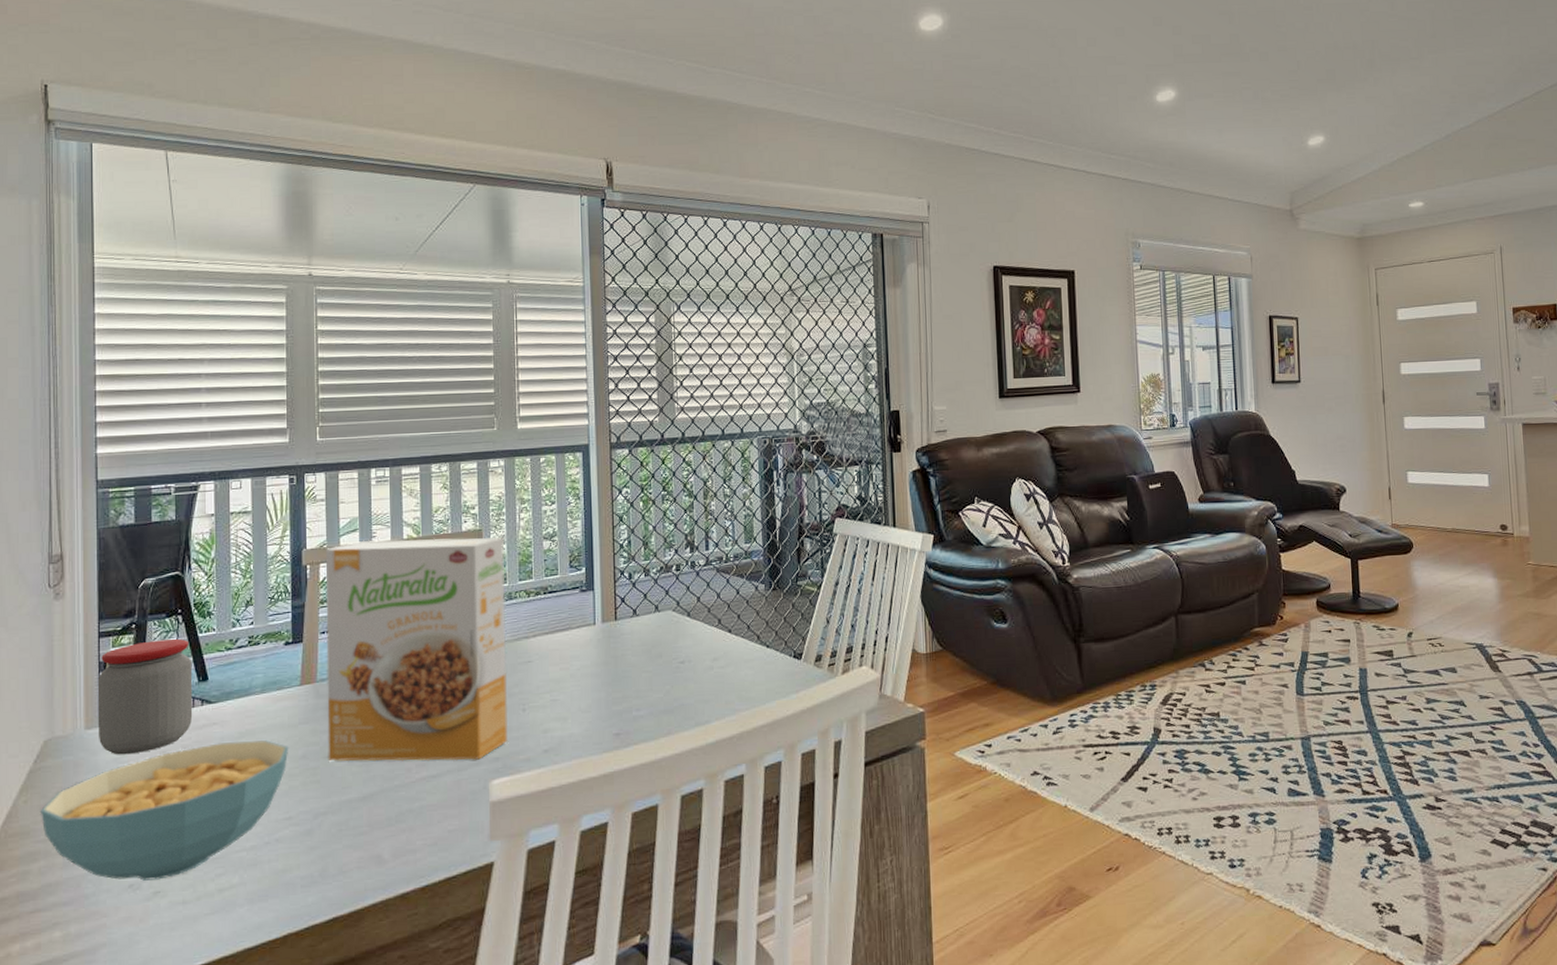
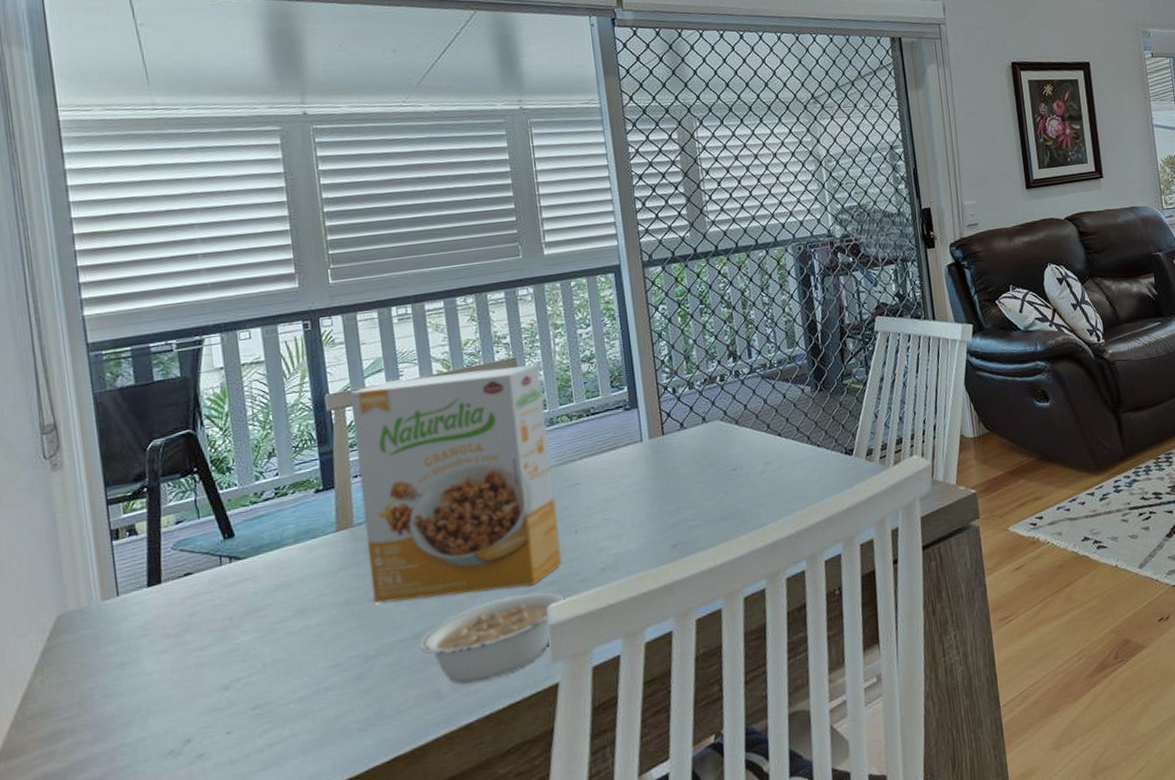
cereal bowl: present [41,740,289,881] -> none [61,590,331,749]
jar: present [97,638,193,755] -> none [110,497,221,623]
legume: none [366,767,507,853] -> present [419,592,565,685]

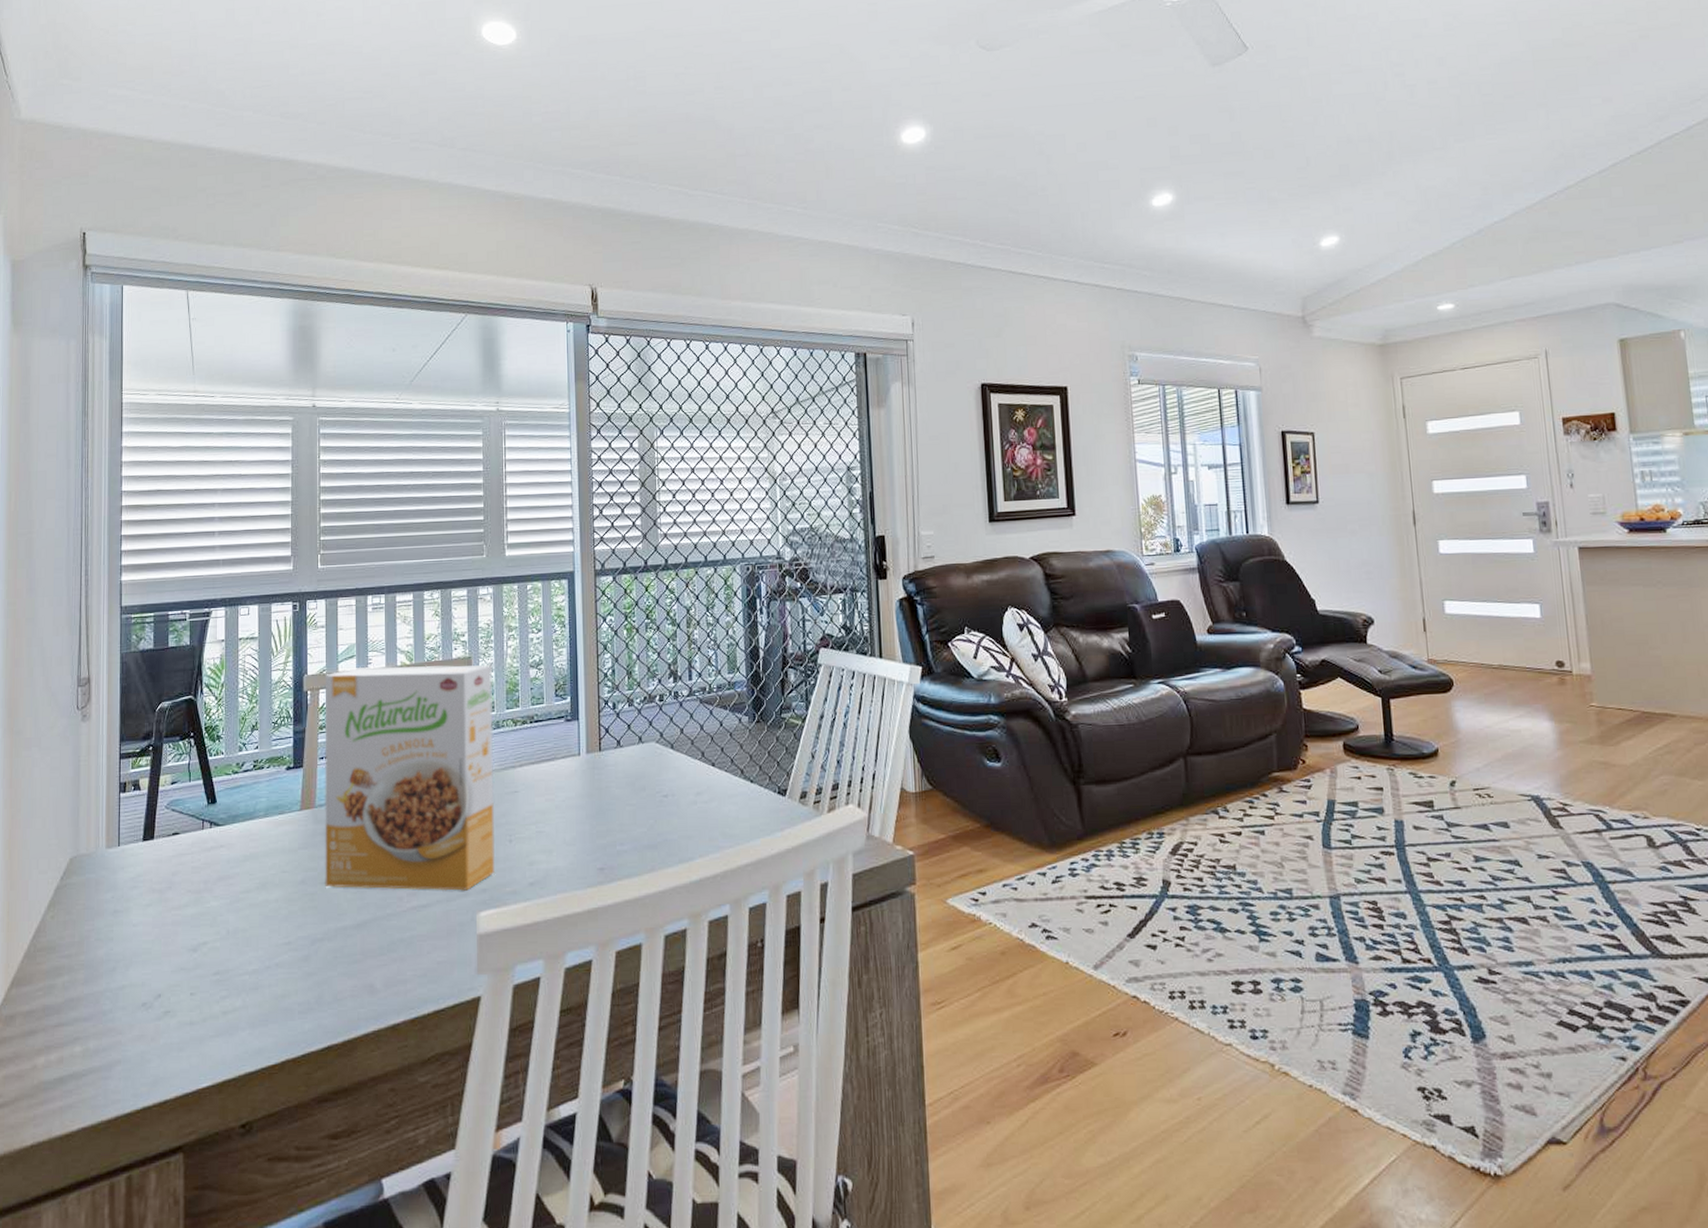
legume: present [419,592,565,685] -> none [360,899,494,983]

